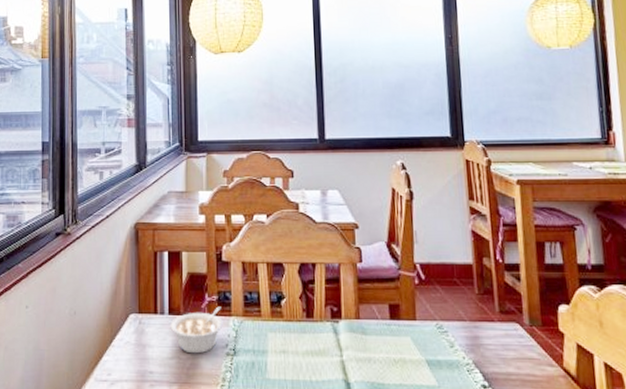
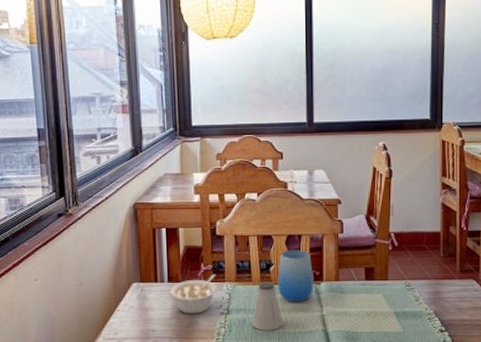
saltshaker: none [262,317,297,378] -> present [252,281,282,331]
cup: none [290,280,331,344] -> present [278,250,313,302]

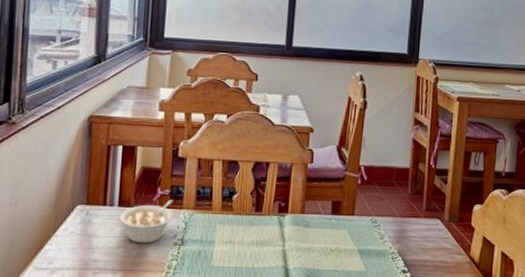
saltshaker: present [252,281,282,331] -> none [208,210,241,265]
cup: present [278,250,313,302] -> none [239,178,278,235]

